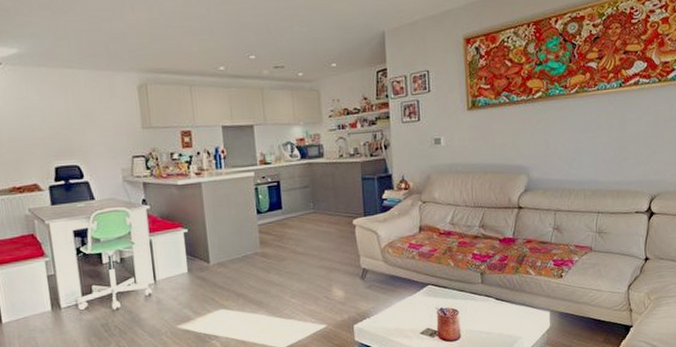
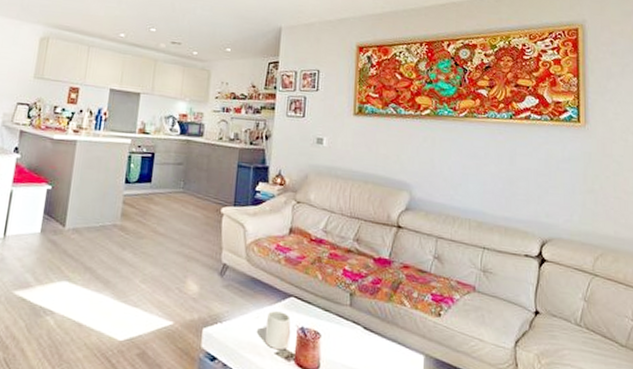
mug: none [408,299,432,331] -> present [265,311,291,351]

